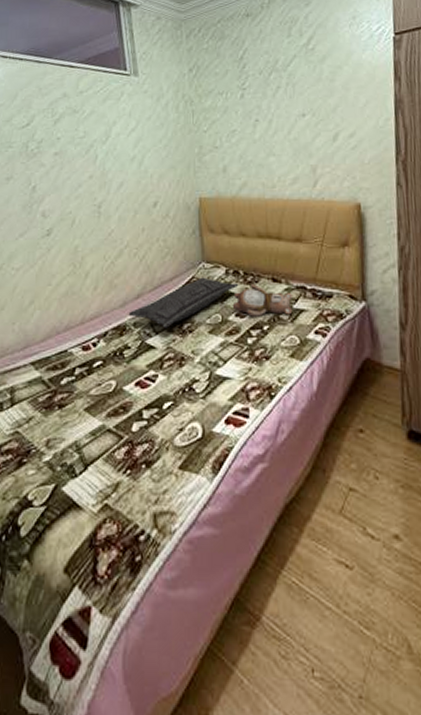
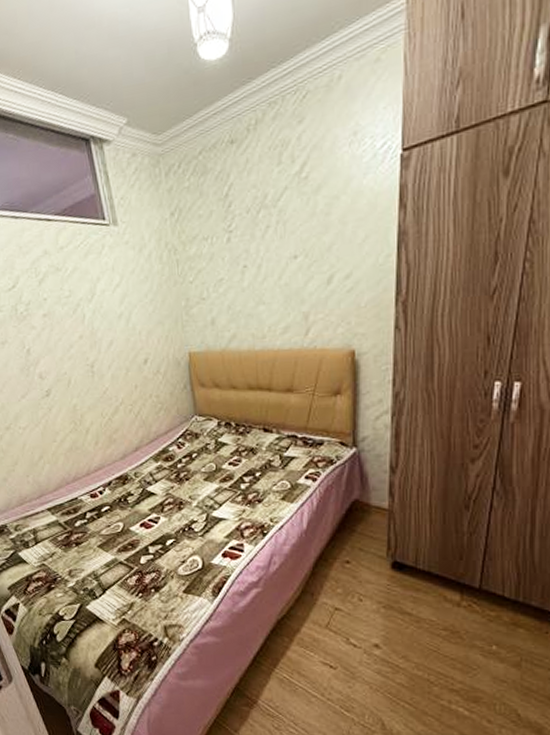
pillow: present [128,277,239,328] -> none [129,429,231,477]
teddy bear: present [232,284,293,317] -> none [225,435,284,465]

